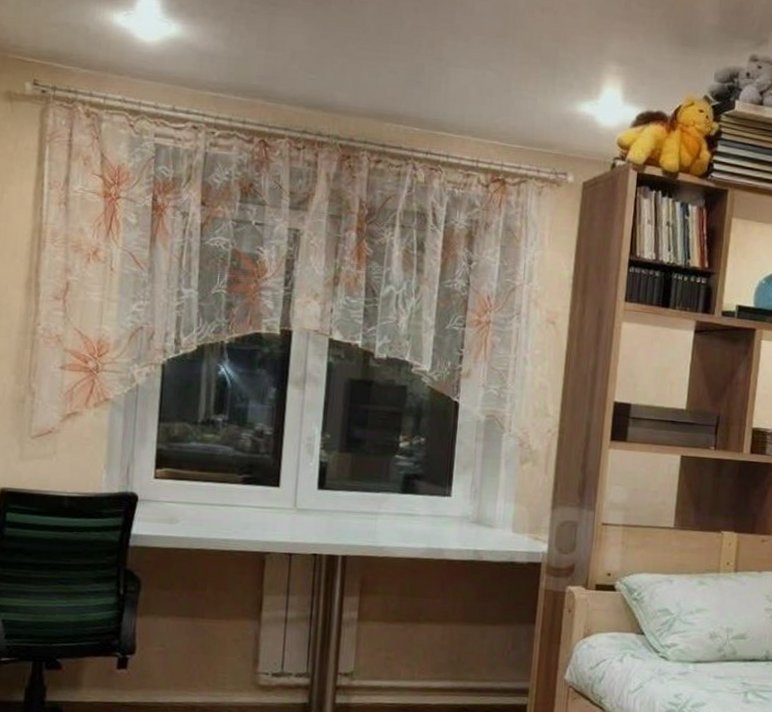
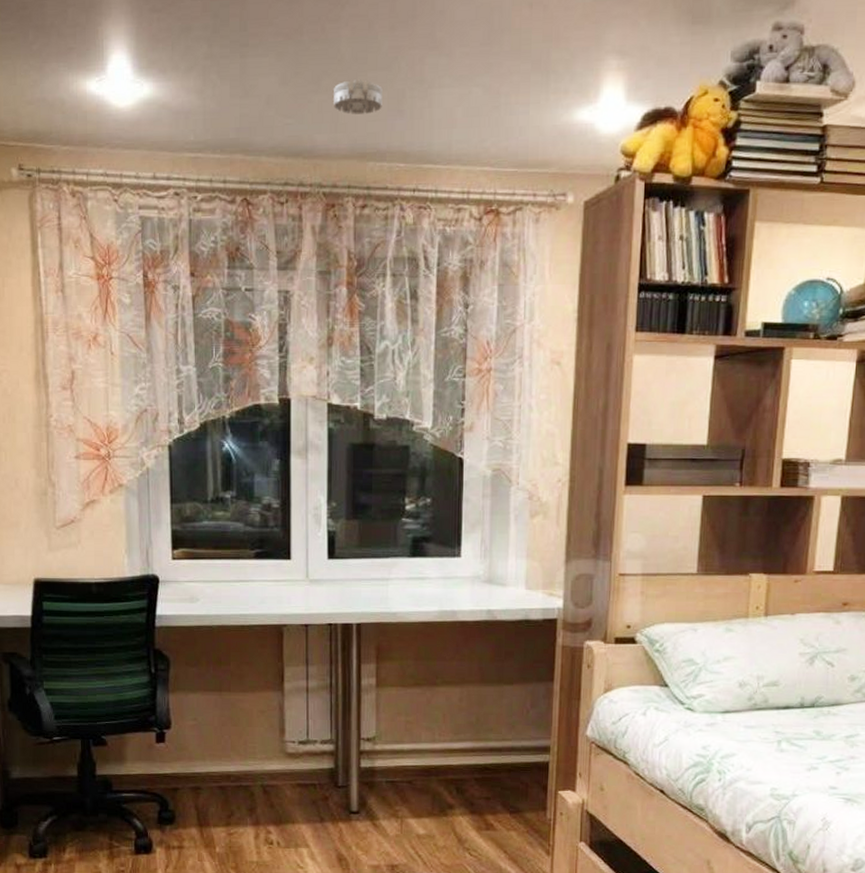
smoke detector: none [356,49,403,81] -> present [334,79,382,114]

